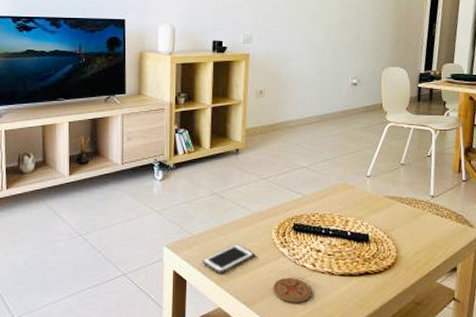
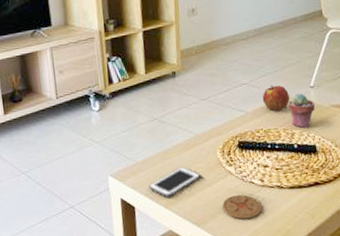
apple: none [320,170,346,197] -> present [262,84,290,111]
potted succulent: none [345,182,371,217] -> present [288,93,316,129]

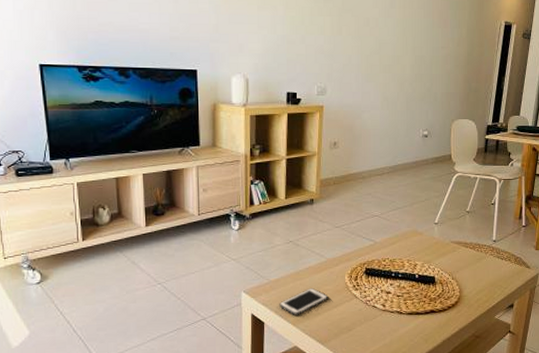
coaster: present [222,194,262,220] -> none [346,317,382,340]
apple: present [262,84,290,111] -> none [391,218,415,243]
potted succulent: present [288,93,316,129] -> none [414,229,438,261]

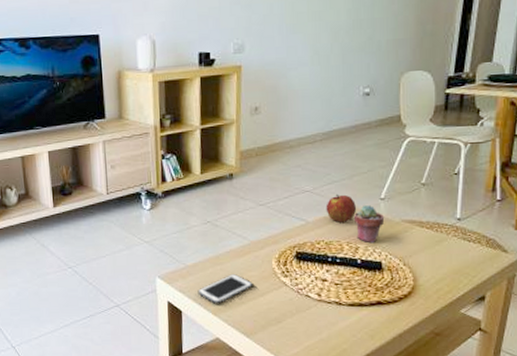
apple: none [391,218,415,243] -> present [326,193,356,223]
potted succulent: none [414,229,438,261] -> present [354,205,385,244]

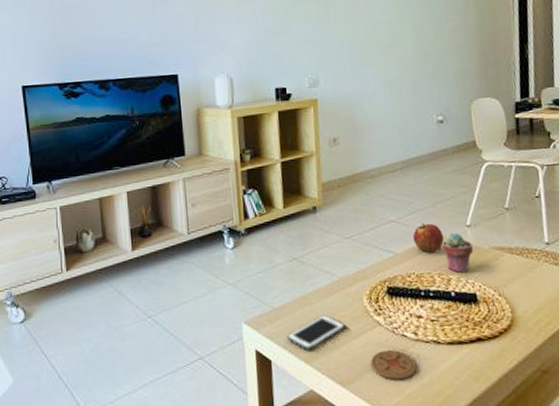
coaster: none [274,308,317,334] -> present [371,350,417,380]

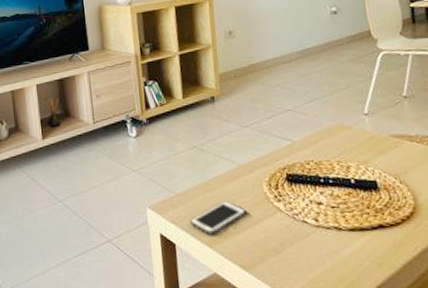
coaster: present [371,350,417,380] -> none [272,235,319,265]
apple: present [412,222,444,253] -> none [310,111,342,141]
potted succulent: present [442,233,474,274] -> none [340,121,372,161]

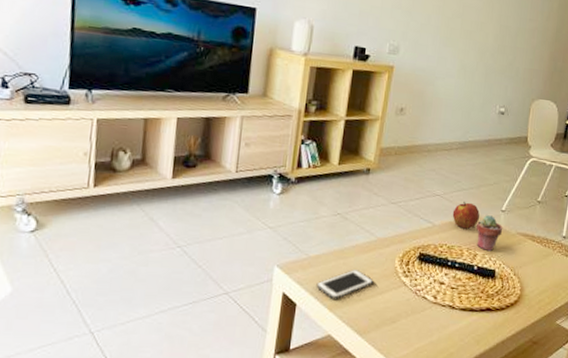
apple: none [310,111,342,141] -> present [452,201,480,229]
potted succulent: none [340,121,372,161] -> present [476,215,503,252]

